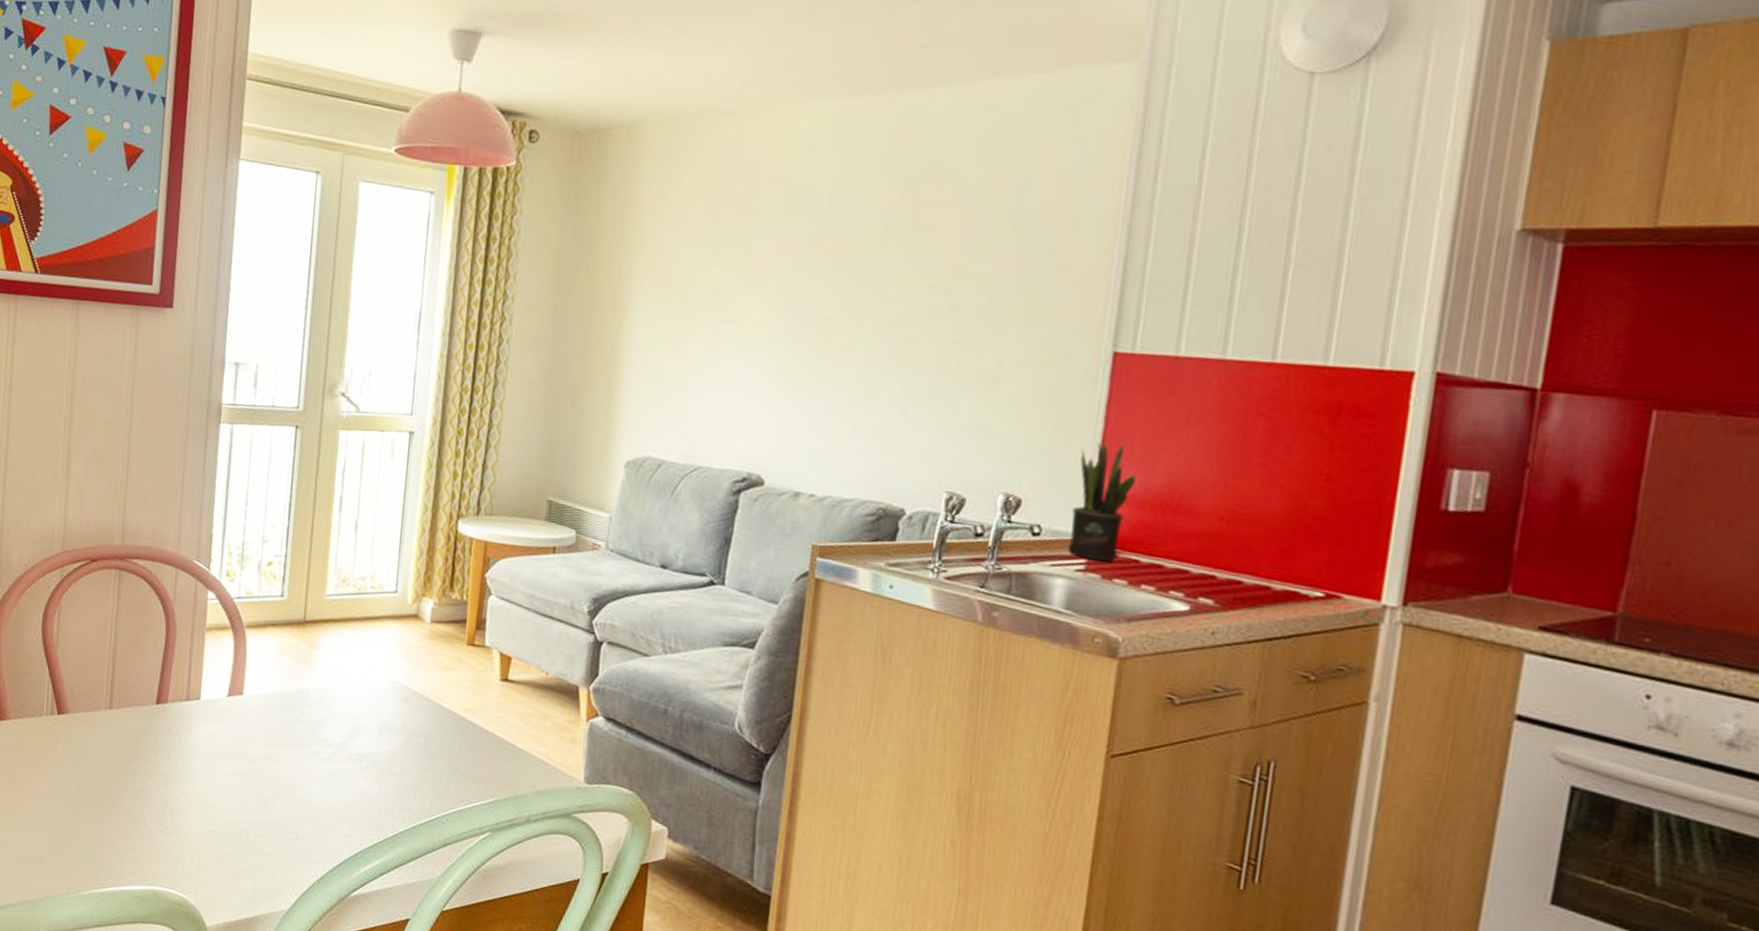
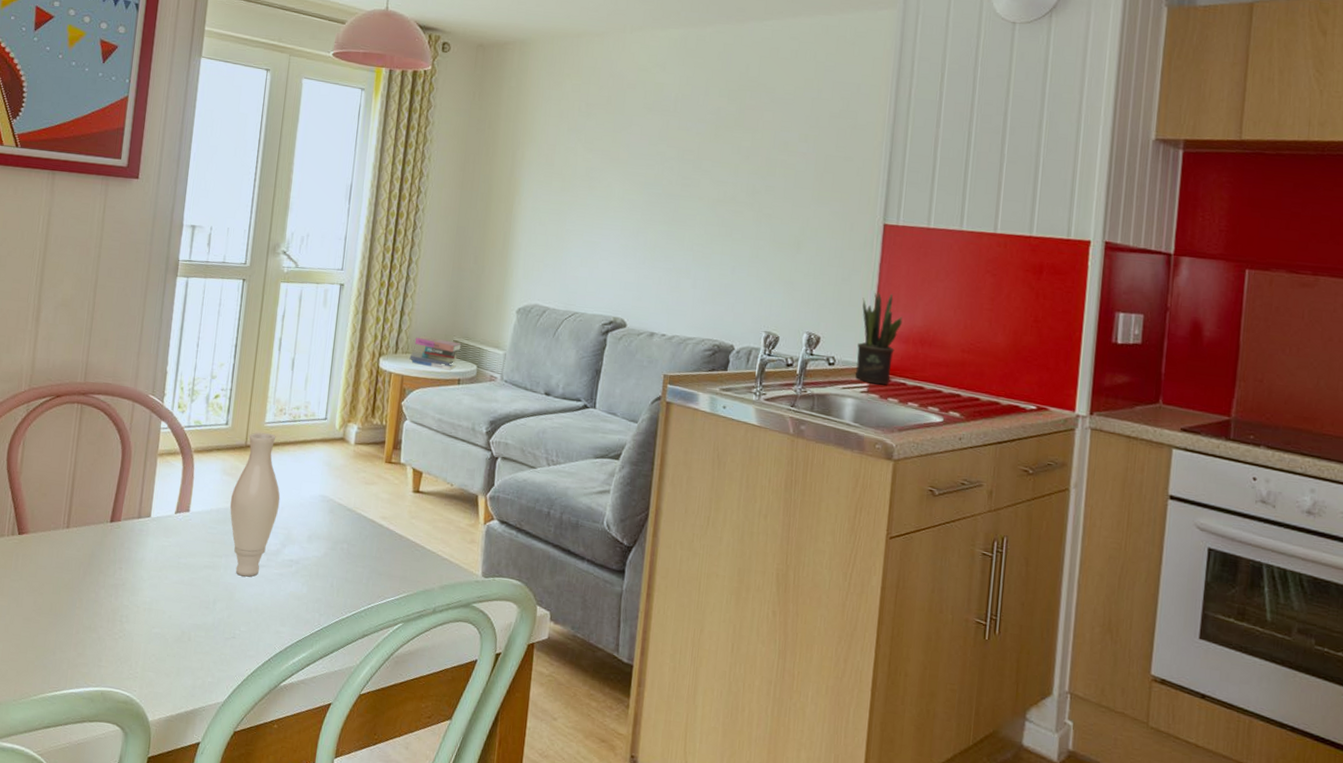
vase: none [288,606,346,772] -> present [229,432,281,577]
books: none [494,494,557,537] -> present [409,335,462,371]

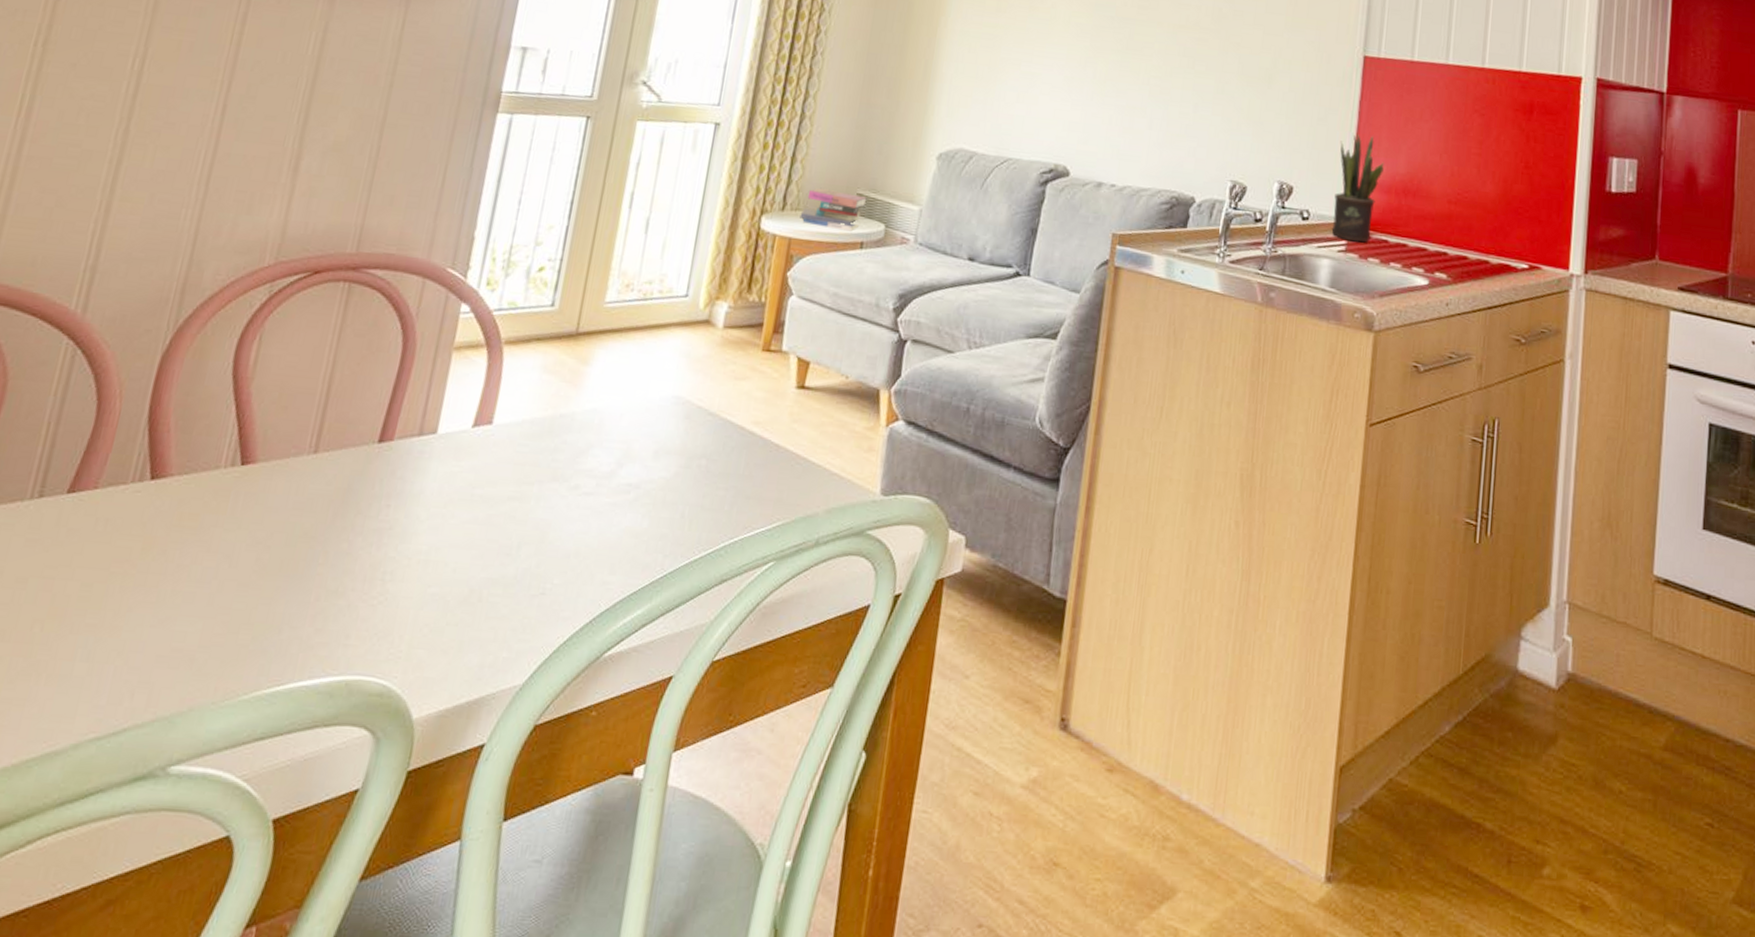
vase: present [229,432,281,577] -> none [548,315,620,510]

